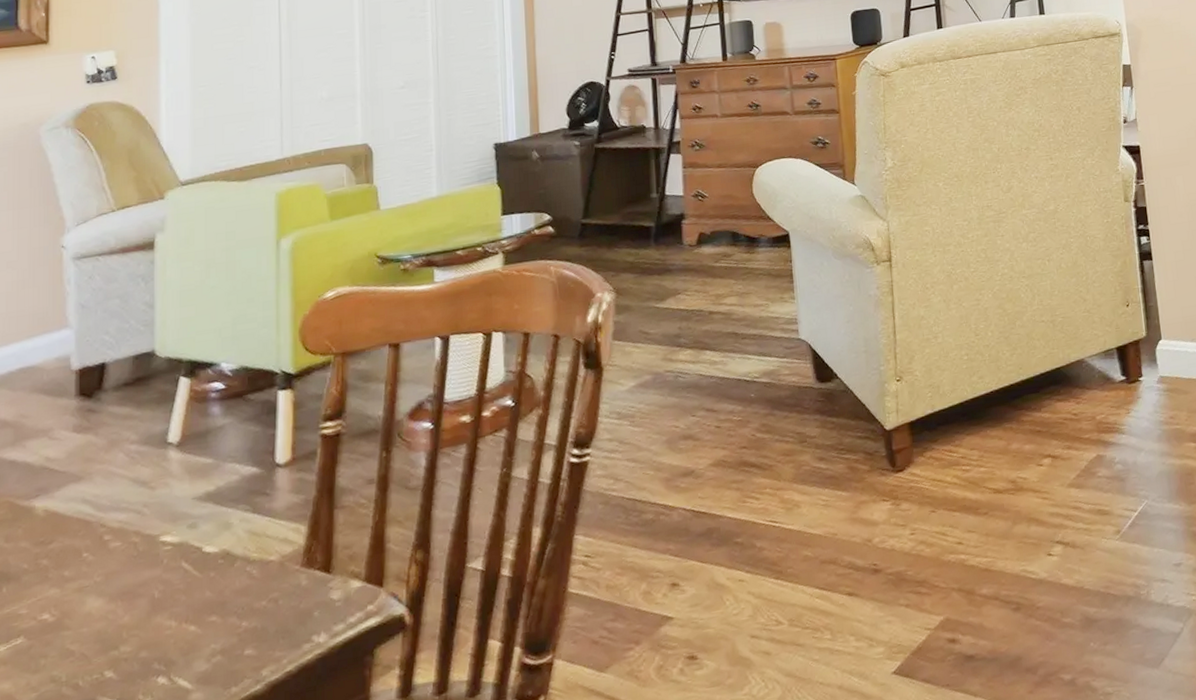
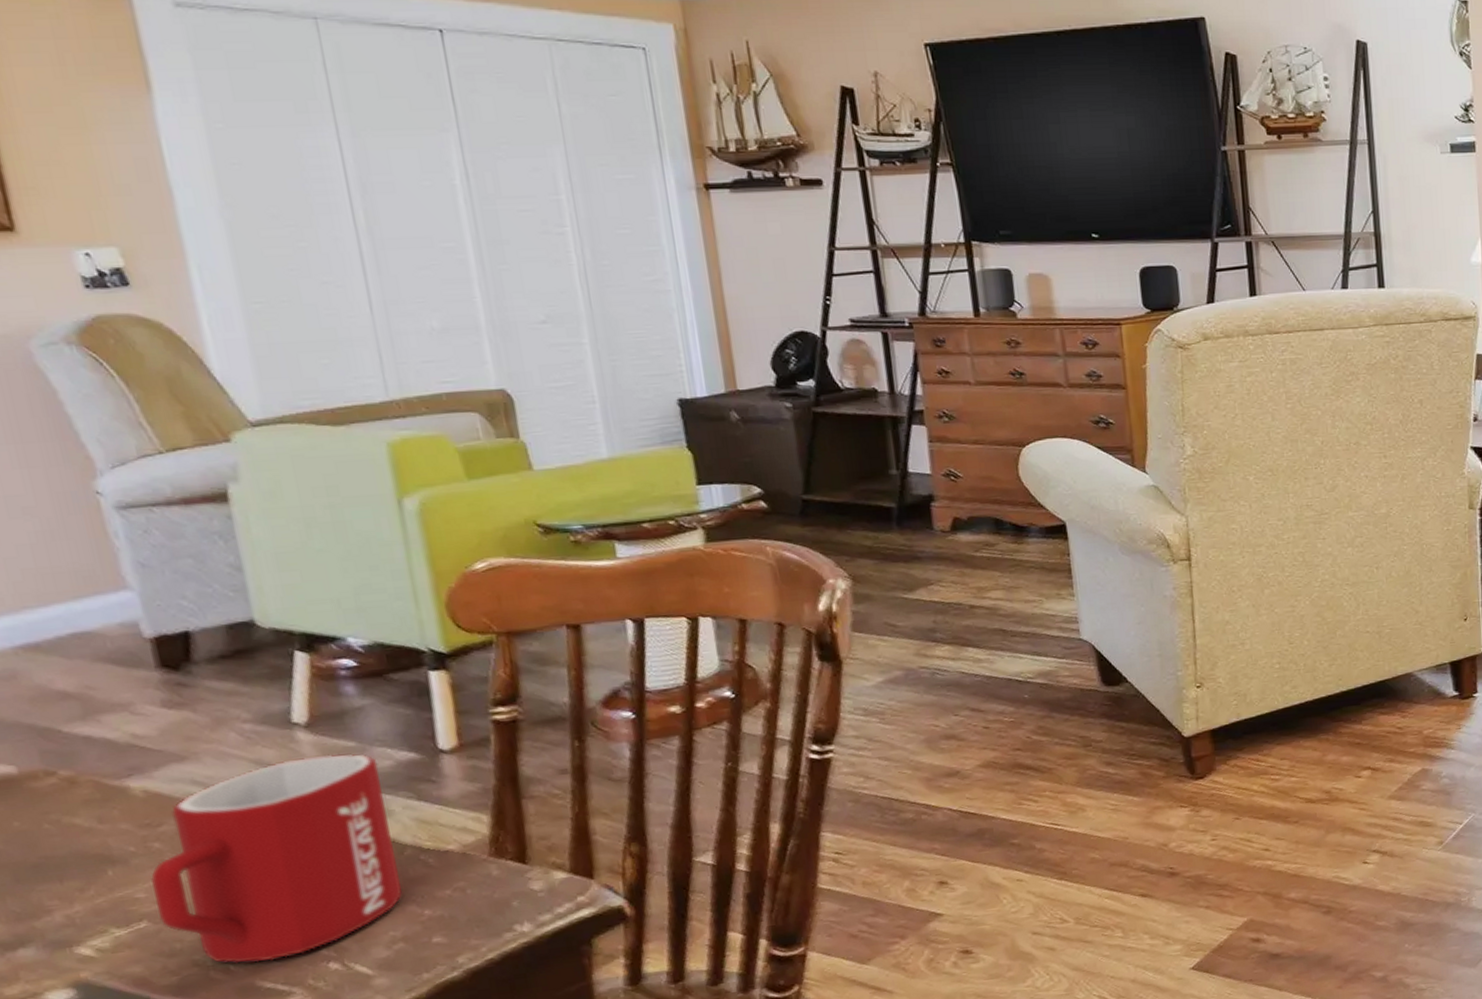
mug: none [33,470,228,679] -> present [150,754,403,964]

